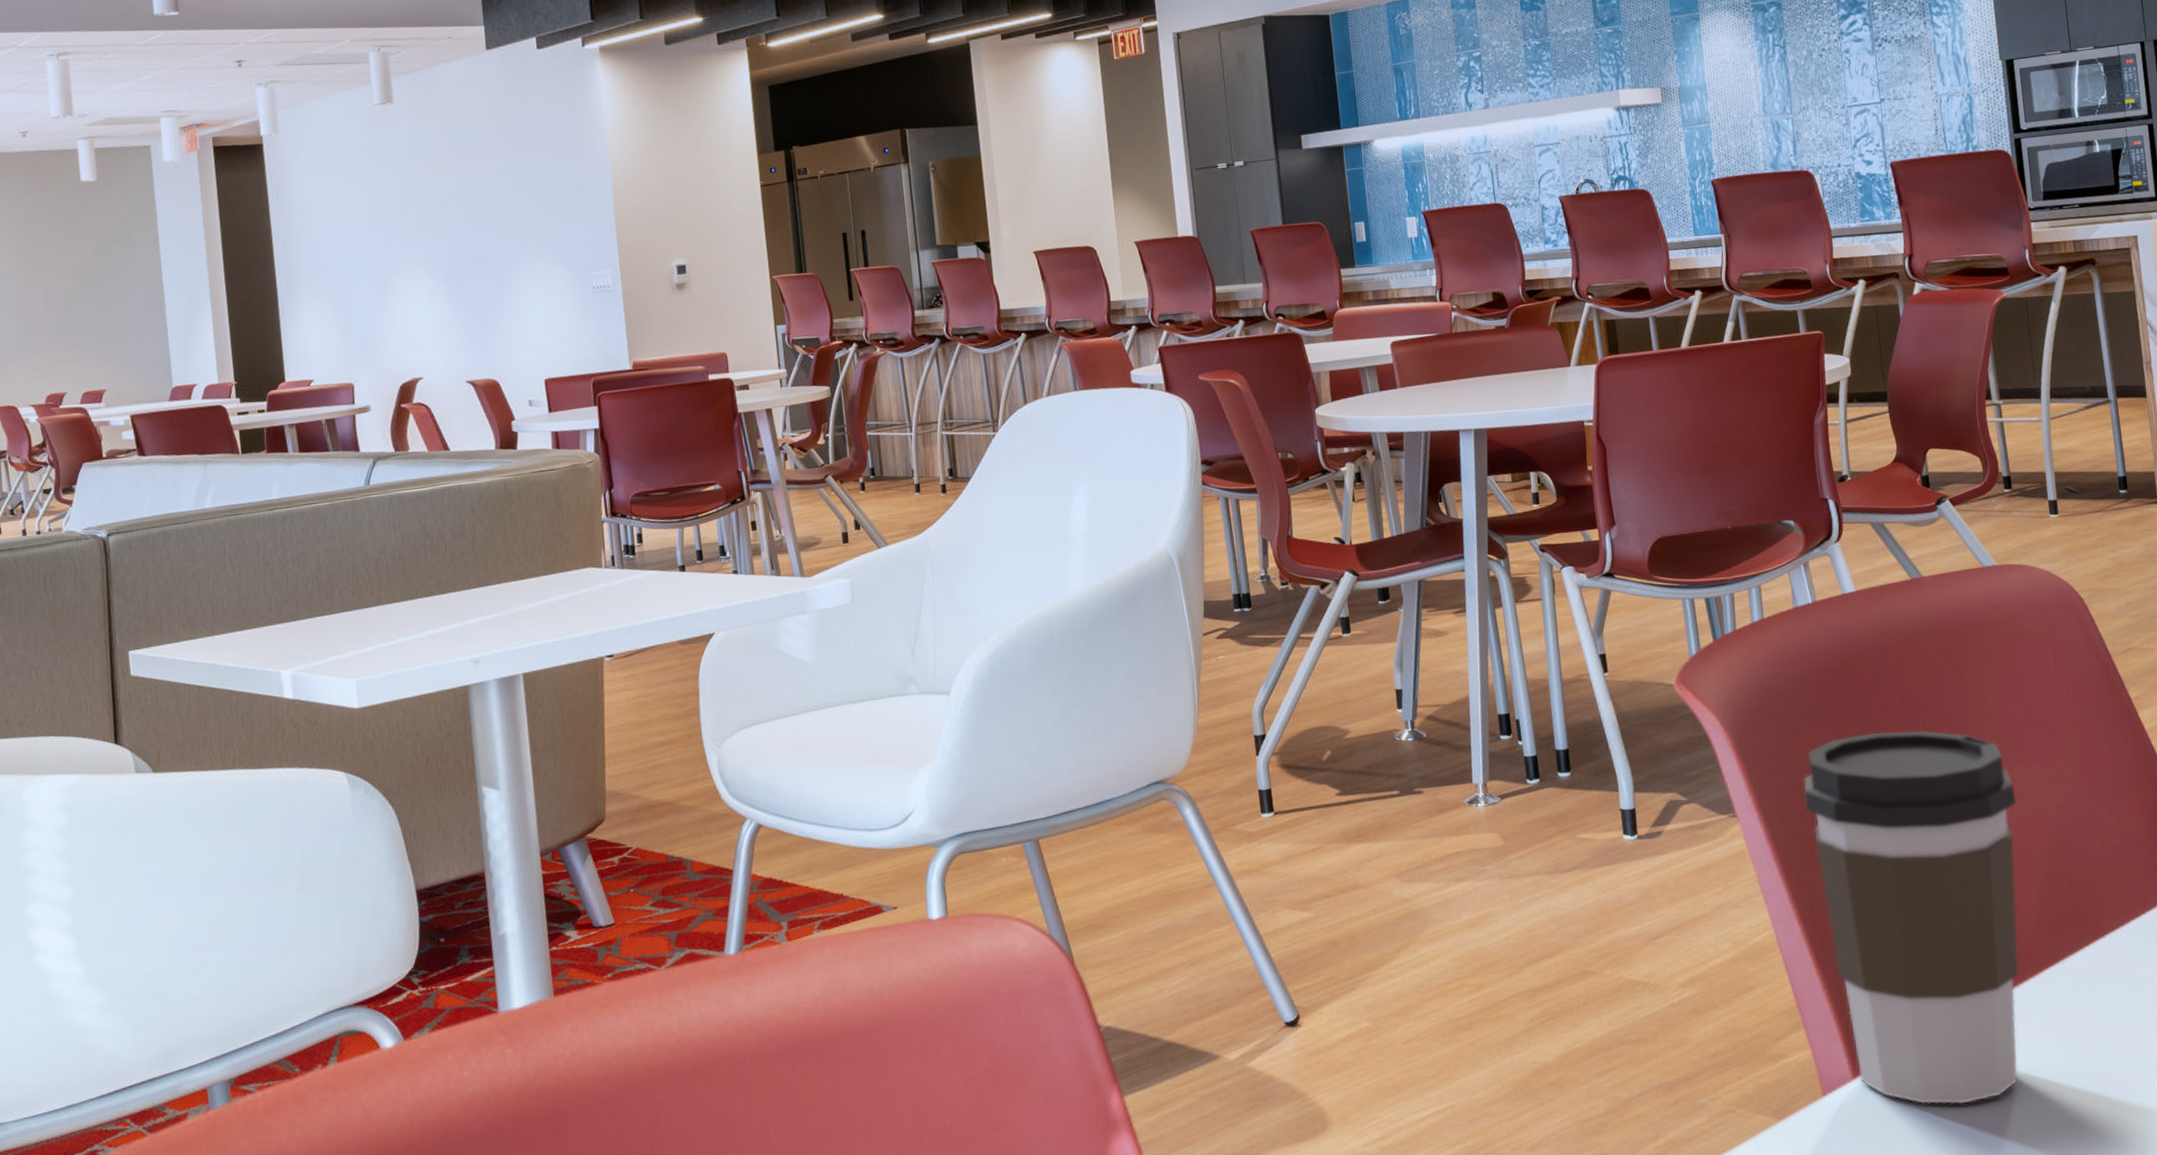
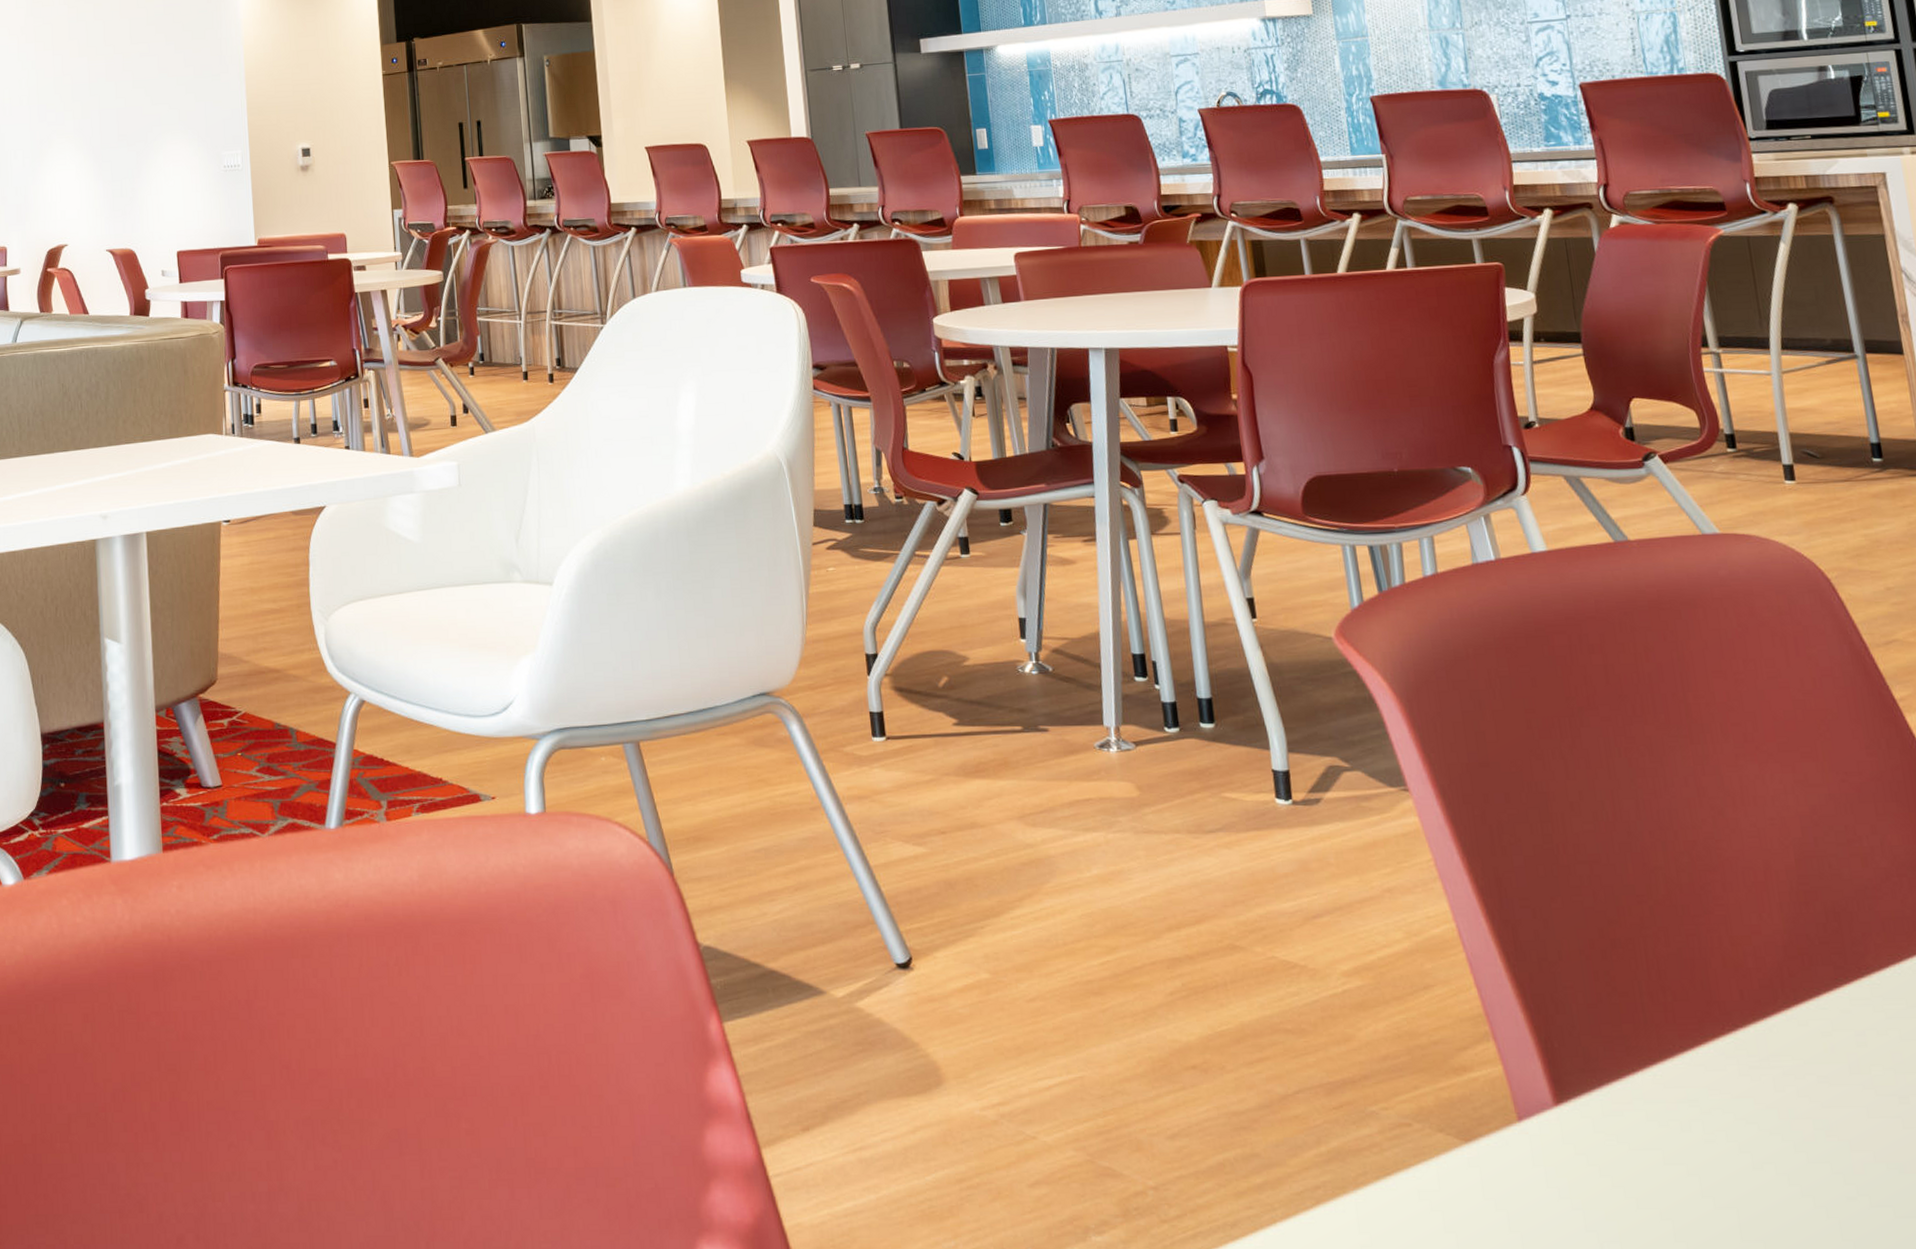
coffee cup: present [1803,730,2019,1105] -> none [1488,710,1763,1153]

